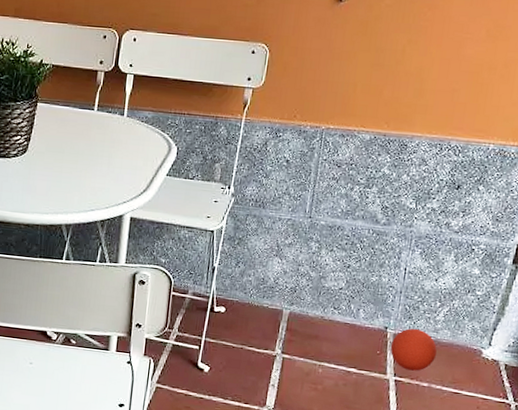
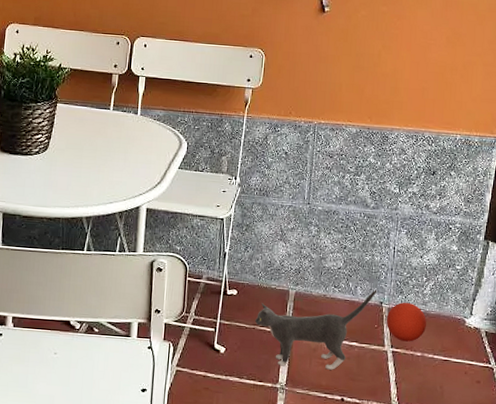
cat: none [243,314,383,396] -> present [255,290,377,370]

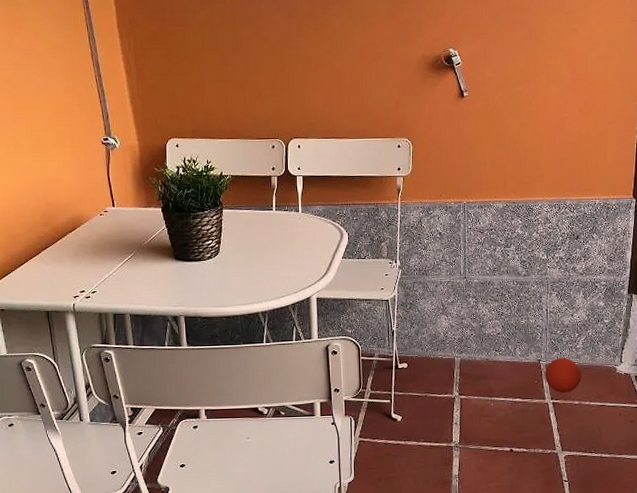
cat: present [255,290,377,370] -> none [426,350,535,427]

